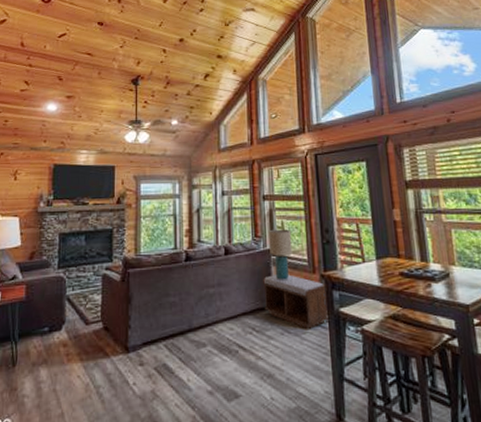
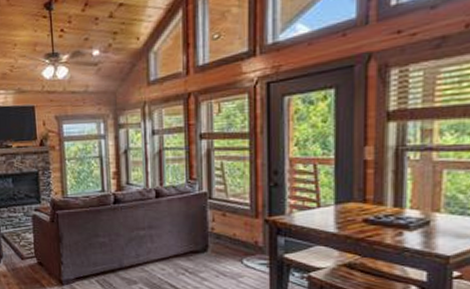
bench: present [263,274,328,329] -> none [198,219,270,273]
lamp: present [269,229,293,280] -> none [206,170,233,224]

